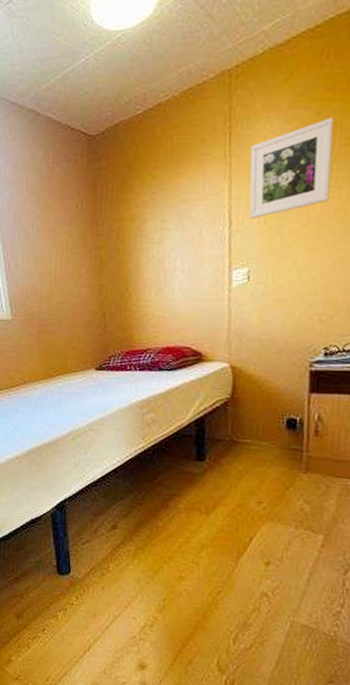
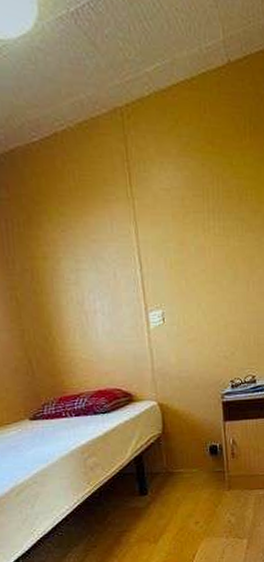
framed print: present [249,117,335,220] -> none [150,170,220,263]

